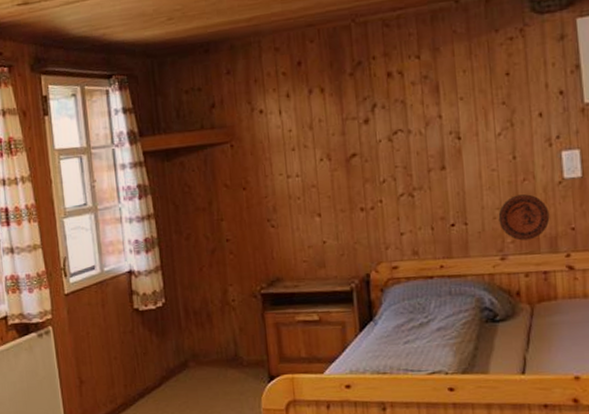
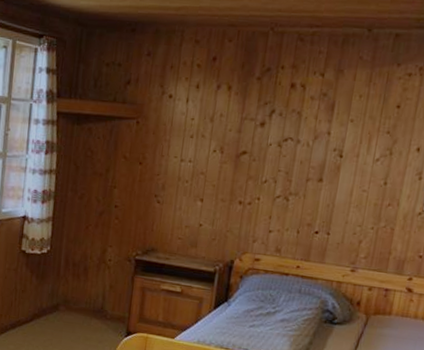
decorative plate: present [498,194,550,241] -> none [357,217,404,259]

